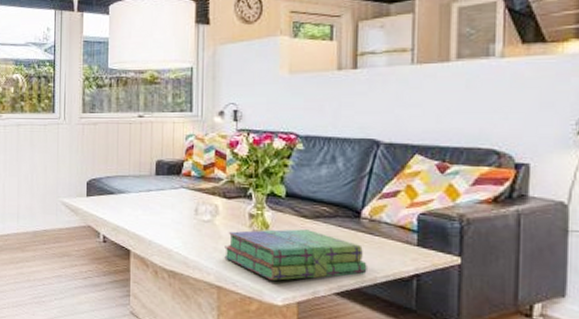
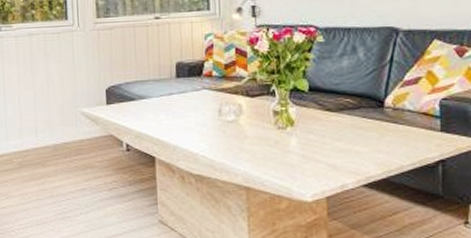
stack of books: present [224,229,367,281] -> none [251,123,394,176]

